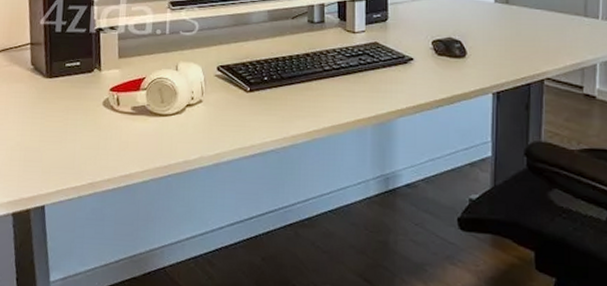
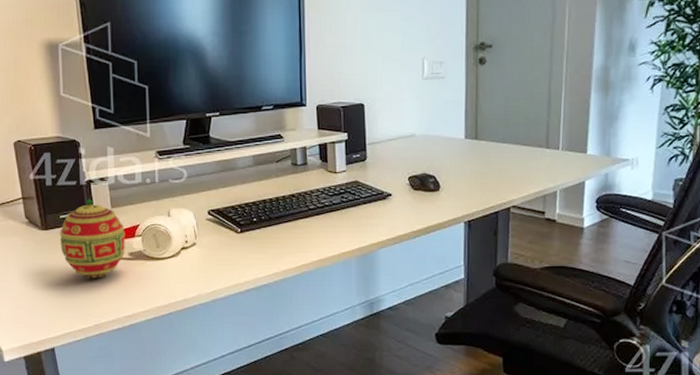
decorative egg: none [63,47,130,132] -> present [60,198,125,278]

